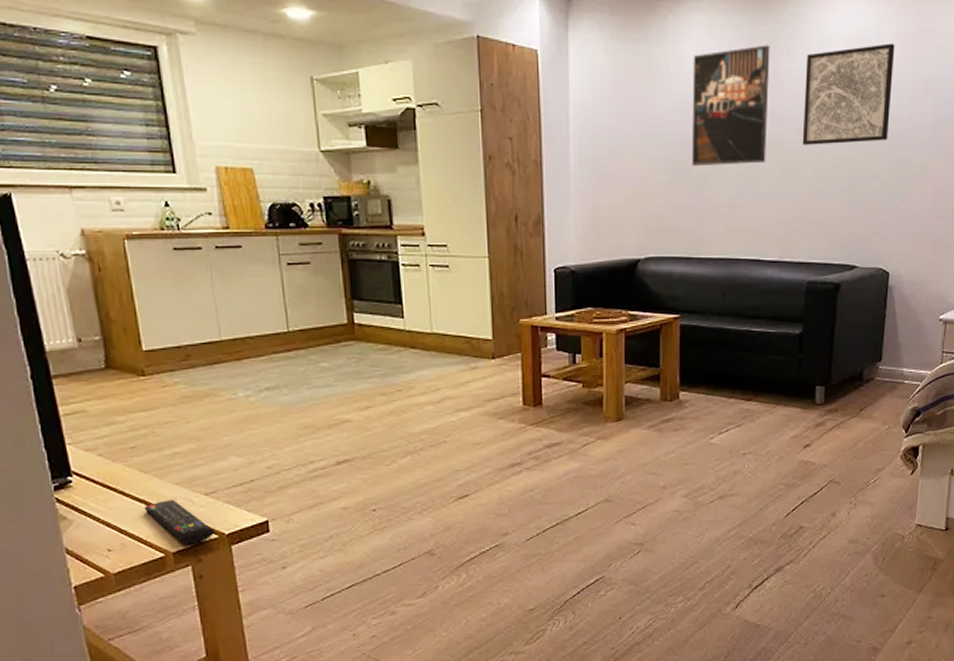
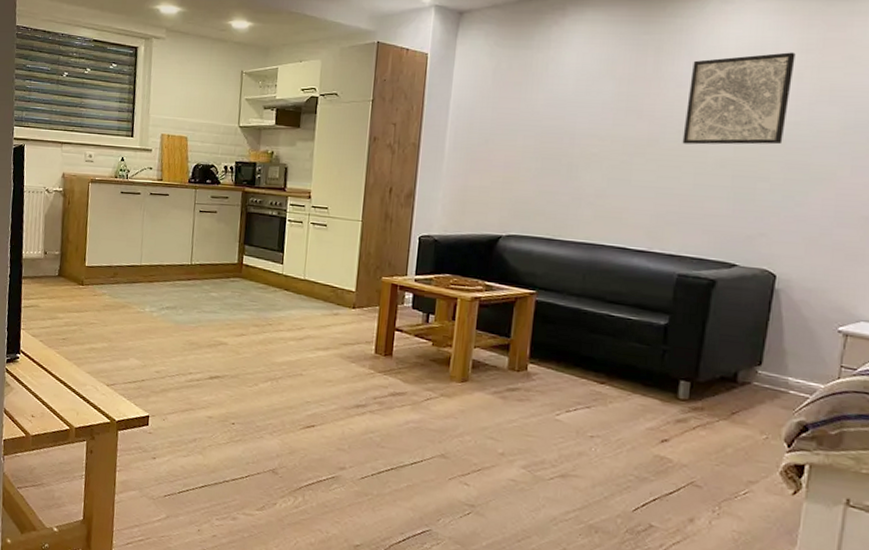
remote control: present [144,500,216,544] -> none [62,384,109,423]
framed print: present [691,45,770,167] -> none [562,52,654,158]

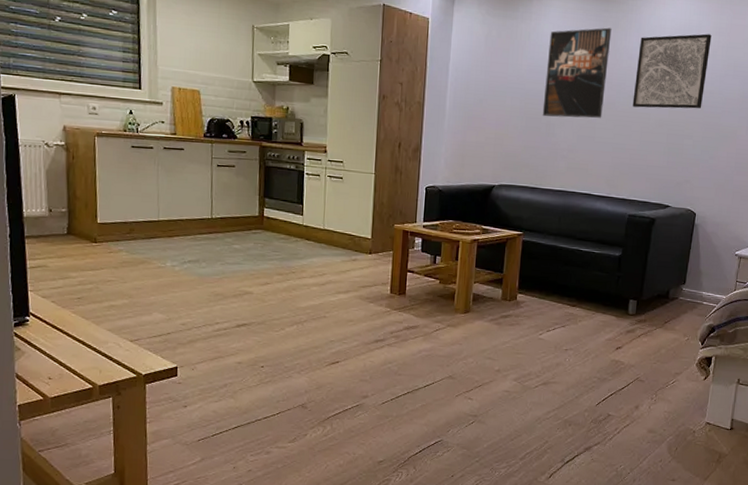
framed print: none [562,52,654,158] -> present [542,27,612,118]

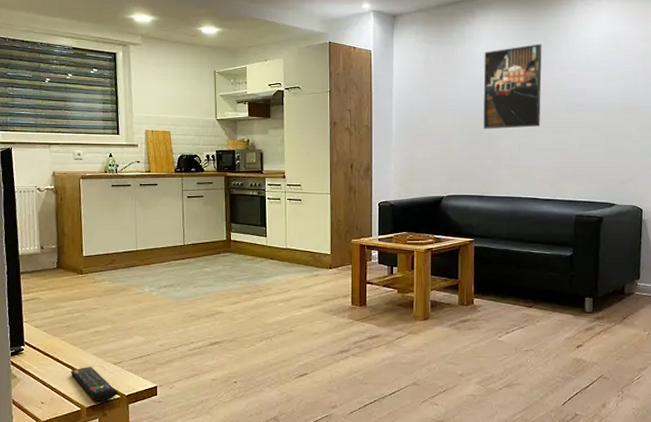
remote control: none [81,343,135,380] -> present [70,367,118,401]
wall art: present [632,33,712,109] -> none [568,41,639,114]

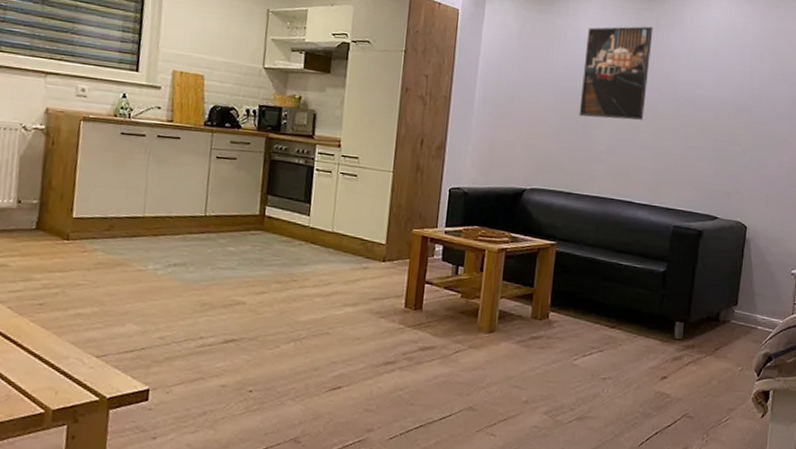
remote control: present [70,367,118,401] -> none [36,358,97,404]

